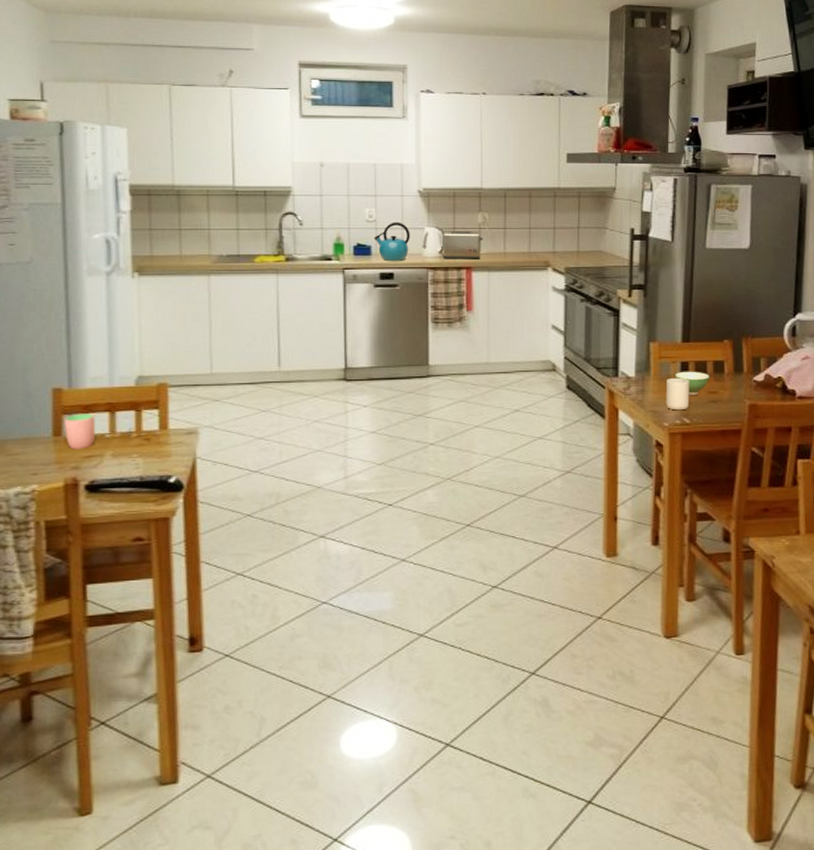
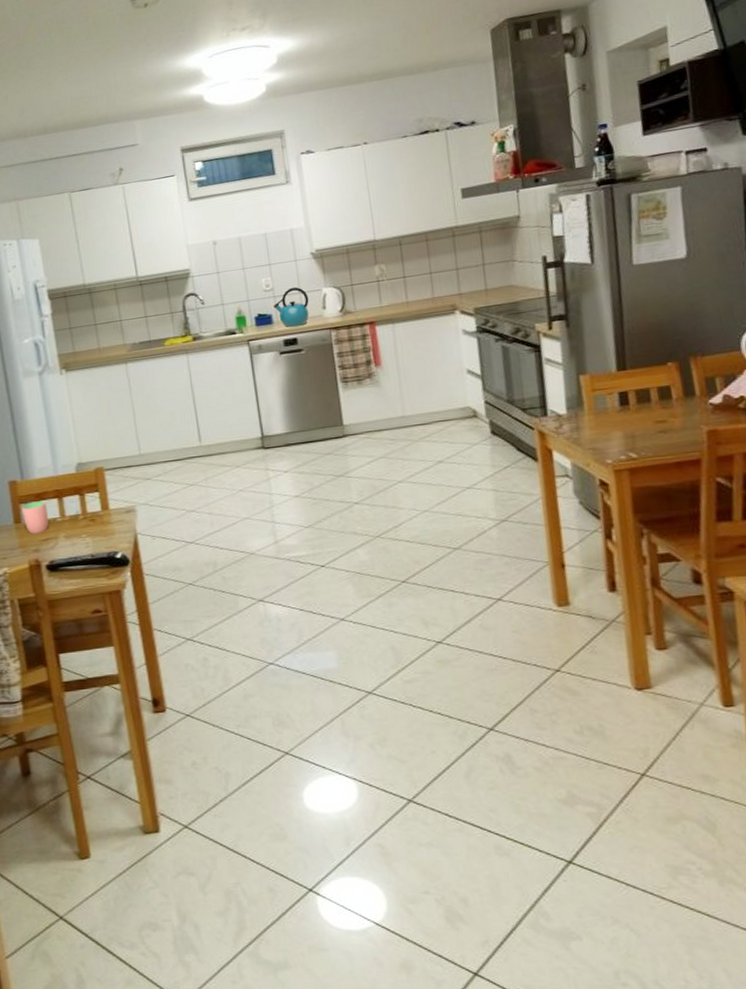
toaster: present [442,230,483,259] -> none [340,283,383,318]
cup: present [665,377,690,411] -> none [604,409,634,446]
bowl: present [674,371,711,395] -> none [612,400,656,427]

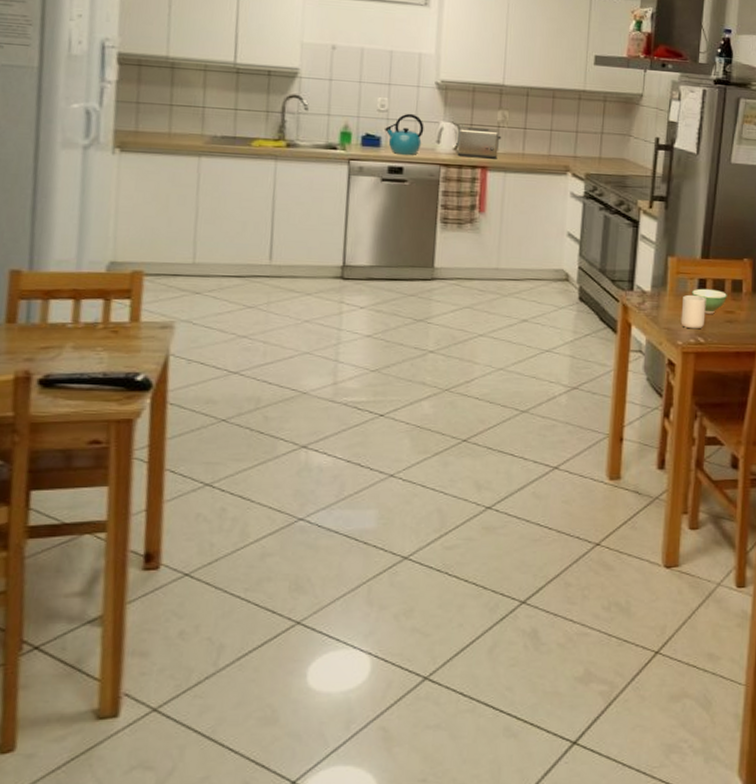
cup: present [21,501,49,534] -> none [19,299,57,339]
toaster: none [340,283,383,318] -> present [457,126,502,159]
cup: none [604,409,634,446] -> present [681,294,706,329]
bowl: none [612,400,656,427] -> present [691,288,728,314]

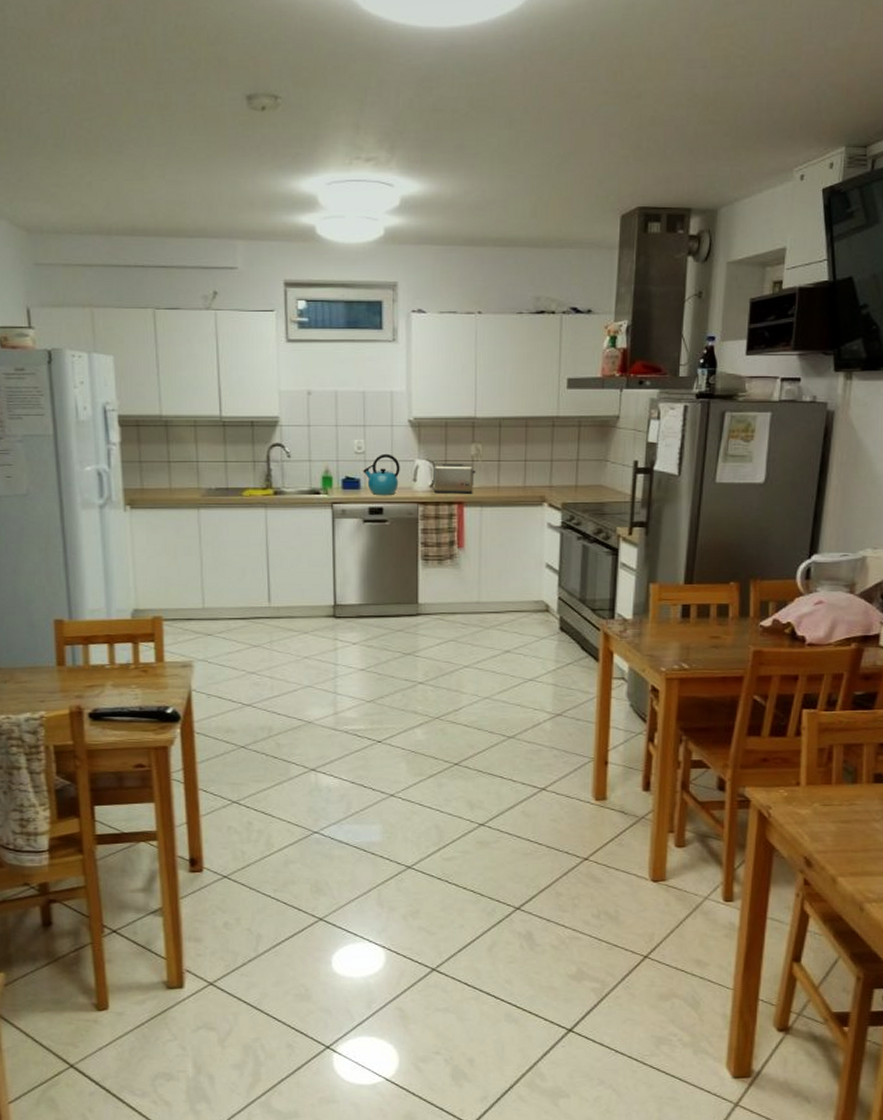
cup: present [681,294,706,329] -> none [664,621,690,656]
bowl: present [691,288,728,314] -> none [674,614,714,640]

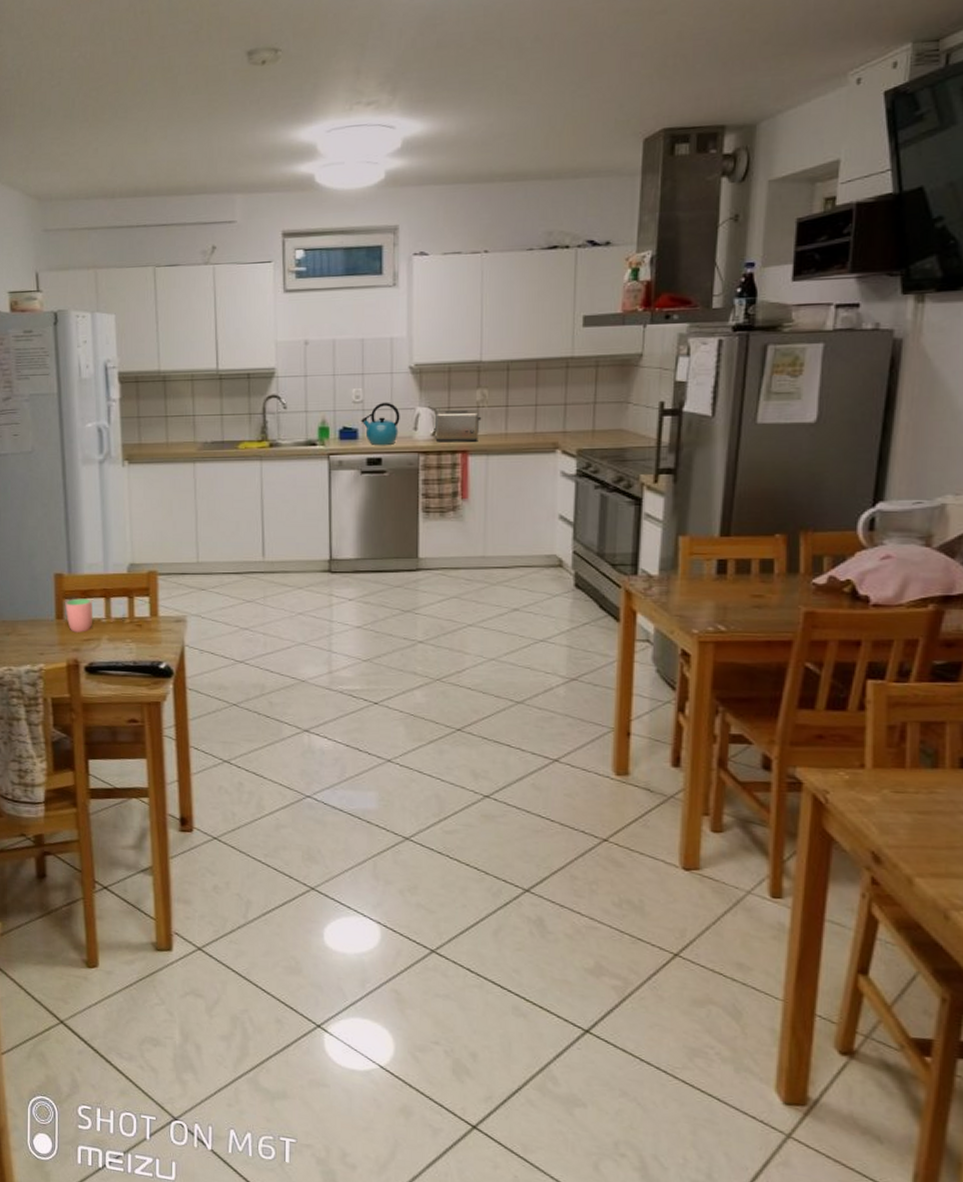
cup: none [66,644,97,679] -> present [65,598,93,633]

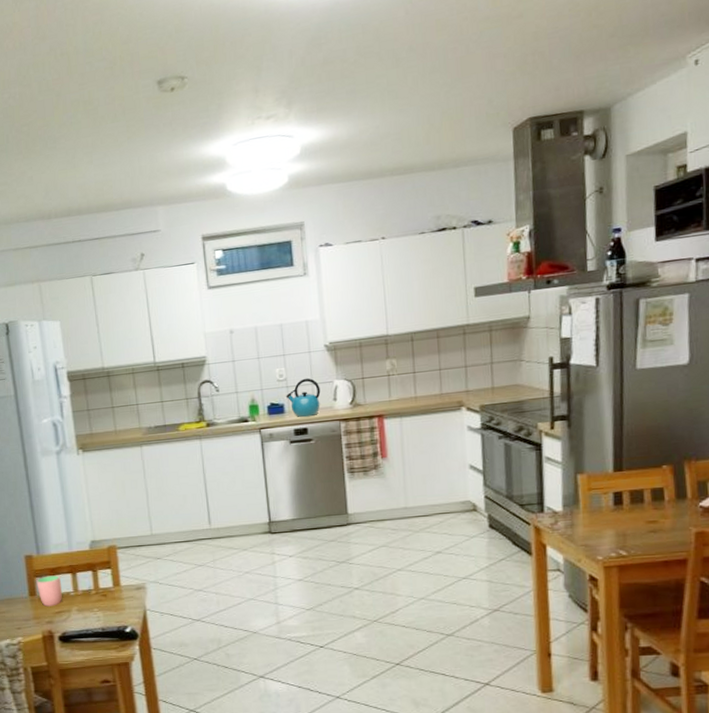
toaster: present [435,409,482,442] -> none [352,377,393,410]

